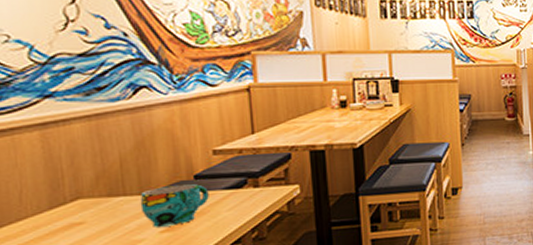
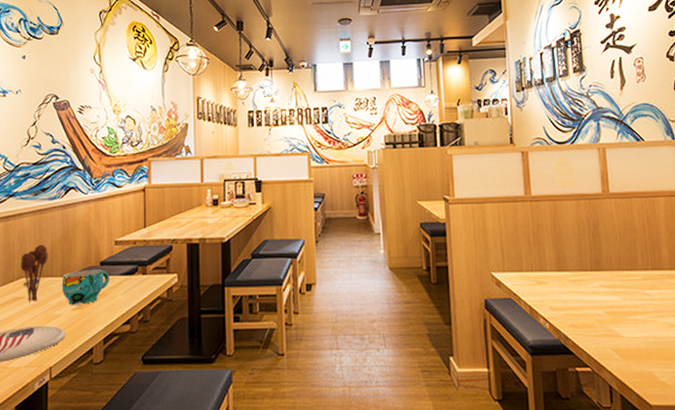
utensil holder: none [73,157,117,228] -> present [20,244,49,302]

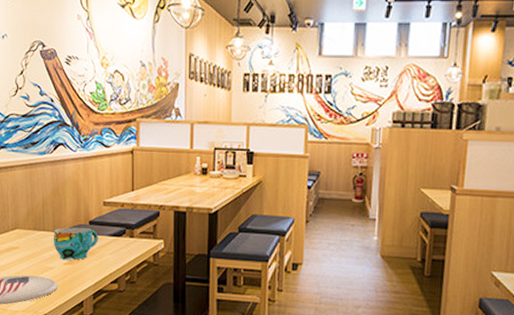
utensil holder: present [20,244,49,302] -> none [14,198,40,253]

